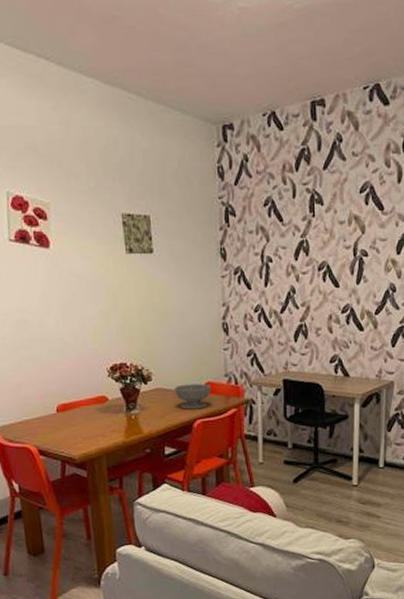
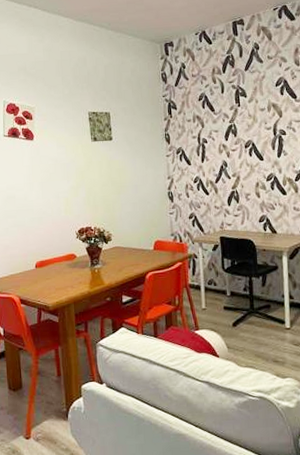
bowl: present [175,383,211,410] -> none [130,242,160,264]

